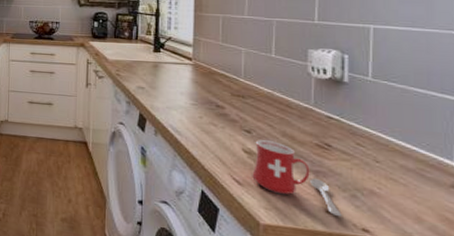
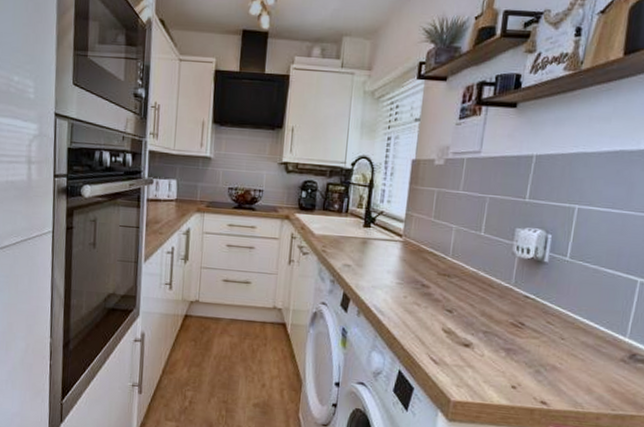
mug: present [252,140,342,216] -> none [448,319,525,391]

